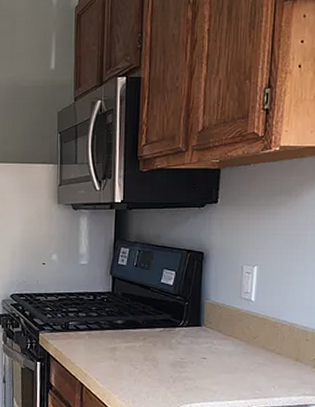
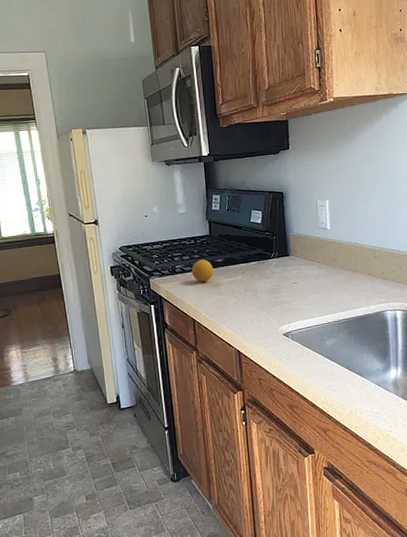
fruit: none [86,319,112,344] -> present [191,259,214,283]

